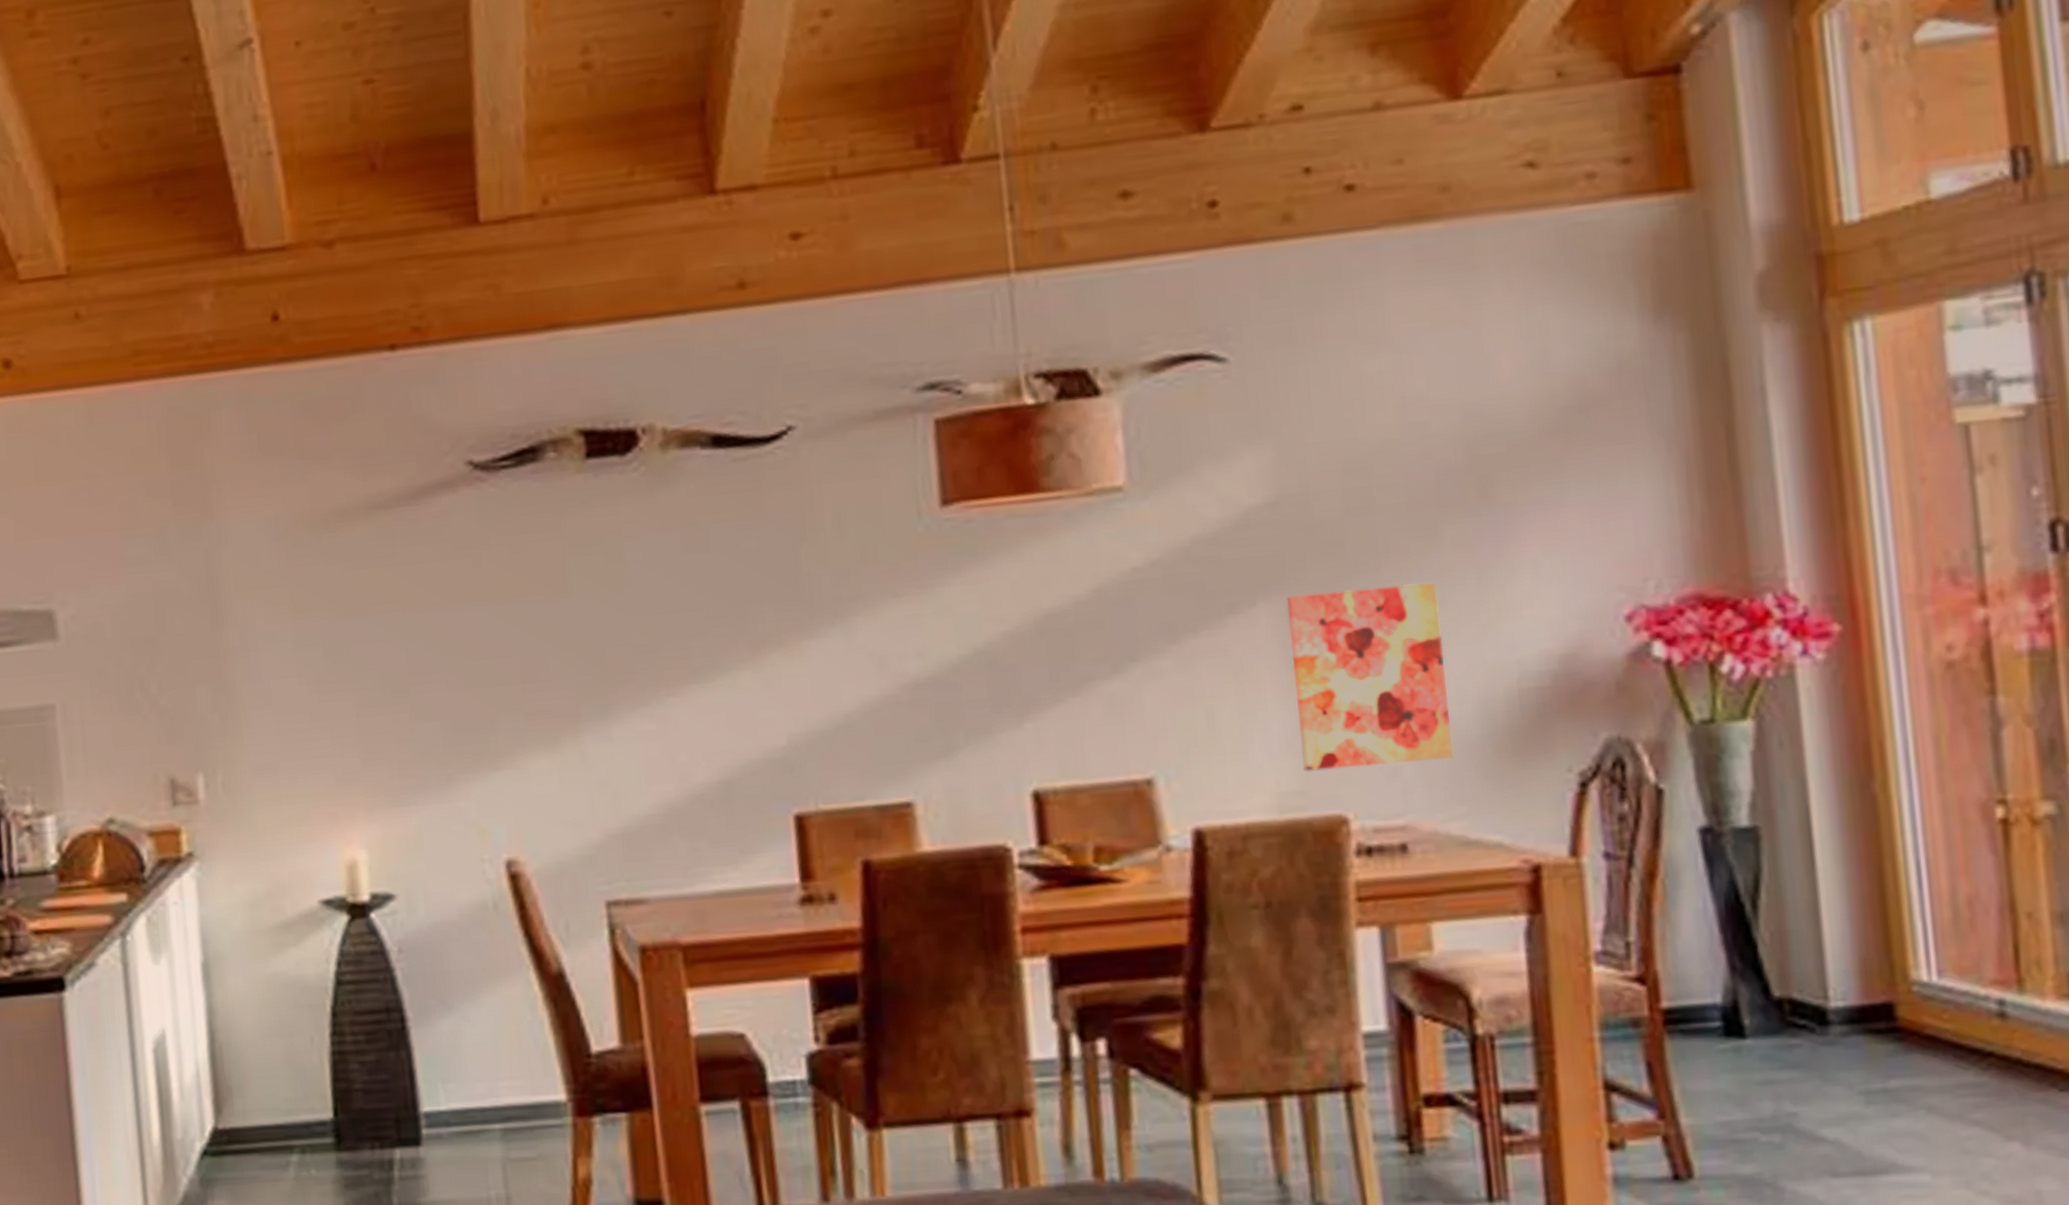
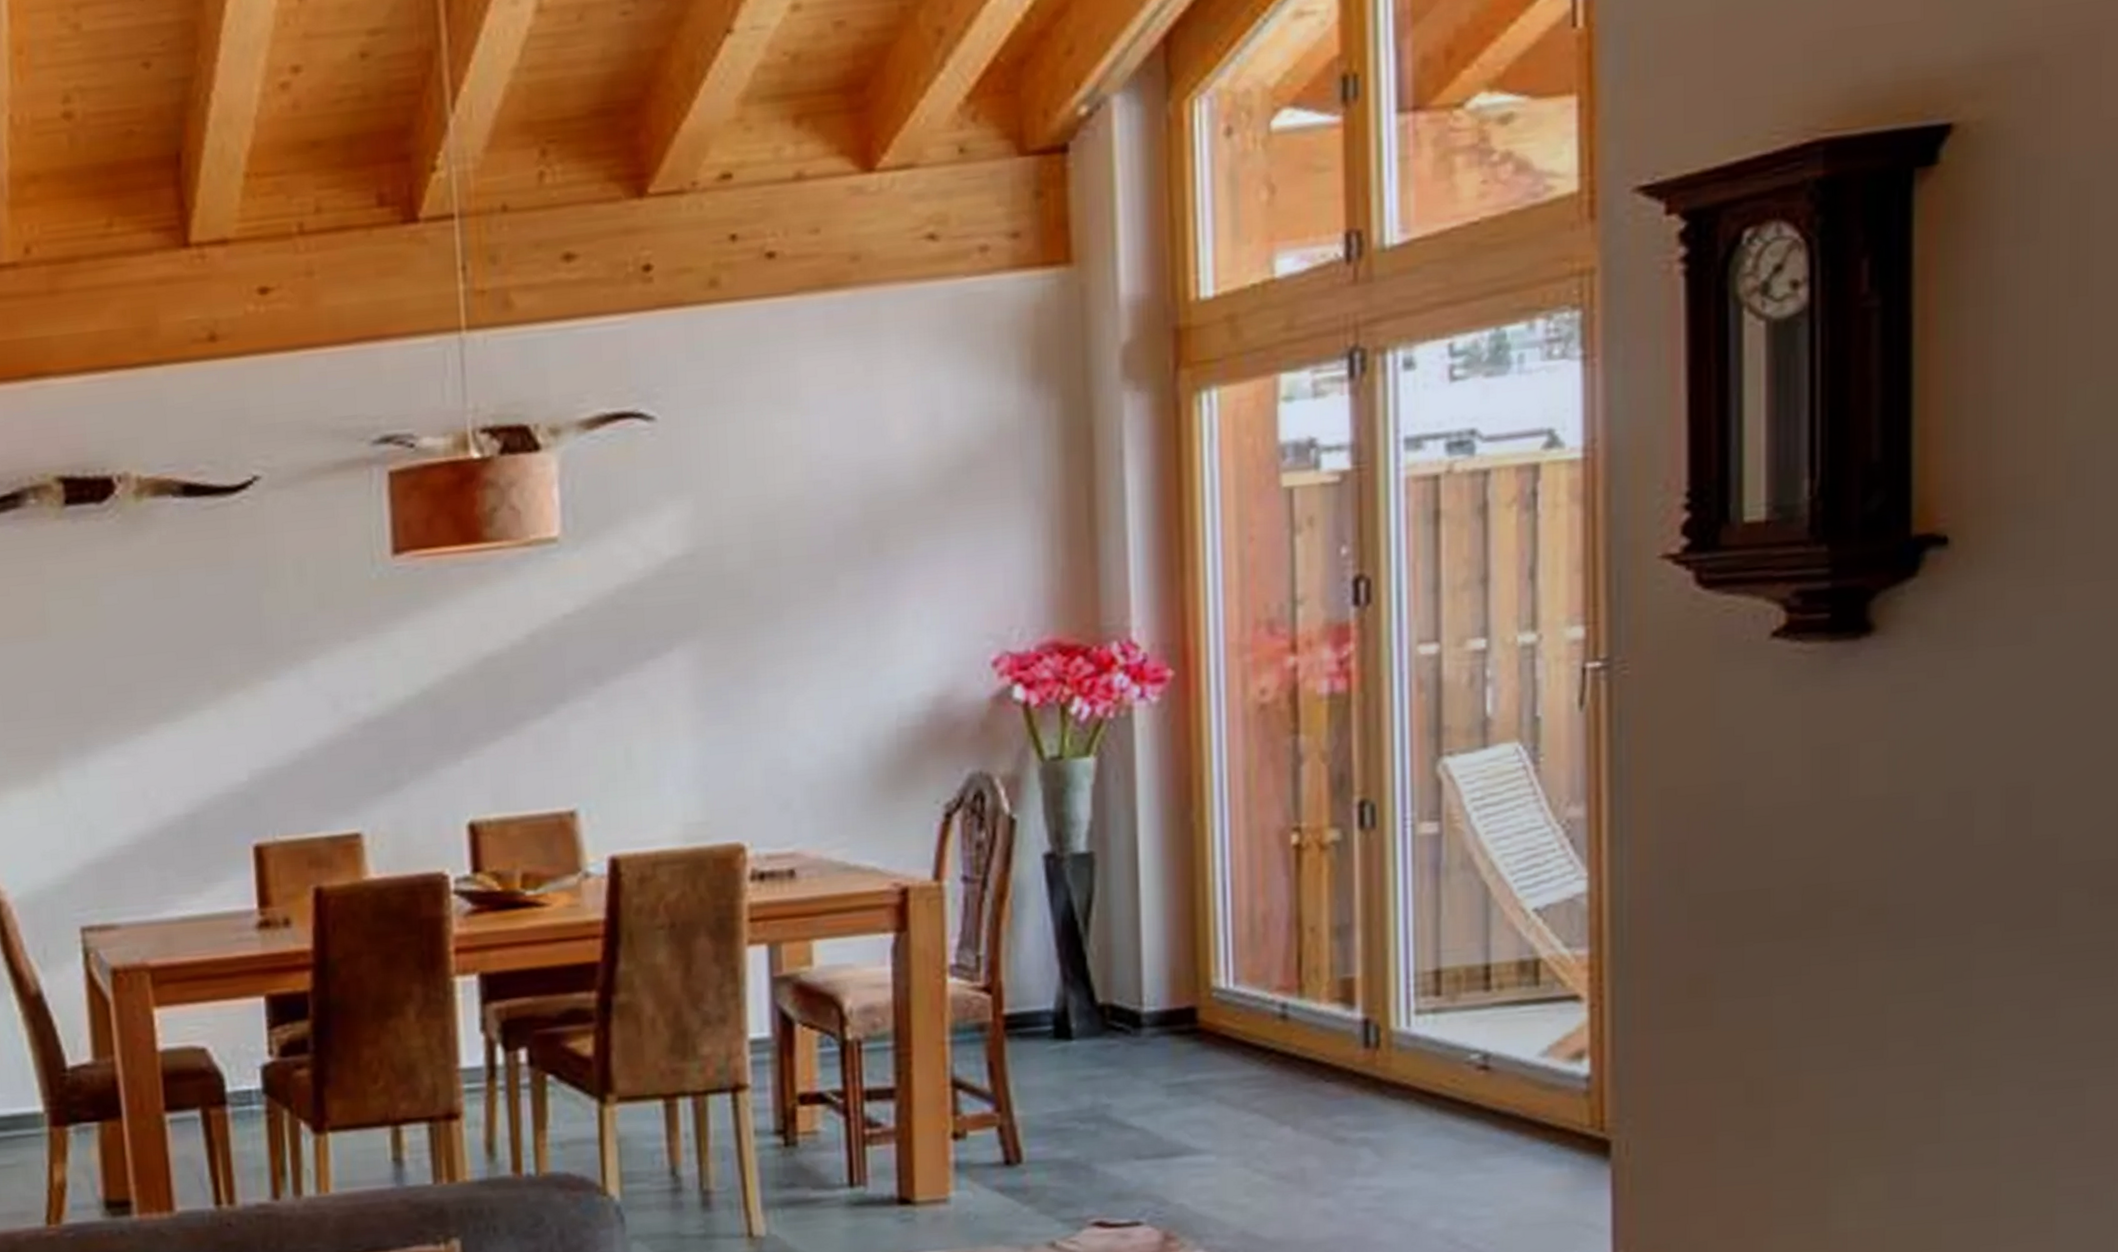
wall art: present [1286,582,1454,772] -> none [699,630,839,804]

